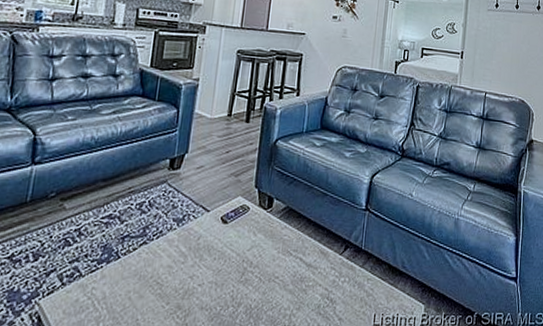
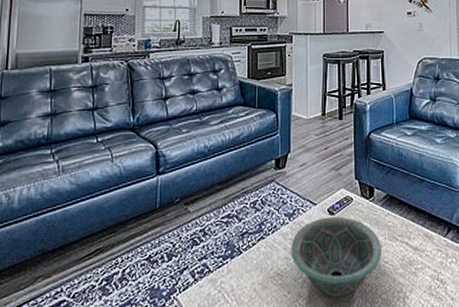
decorative bowl: none [174,225,274,312] -> present [291,216,382,298]

